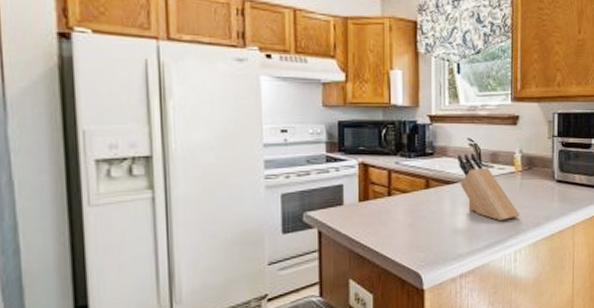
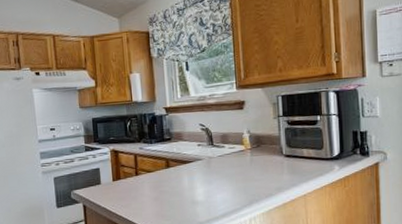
knife block: present [458,152,521,221] -> none [192,135,253,193]

